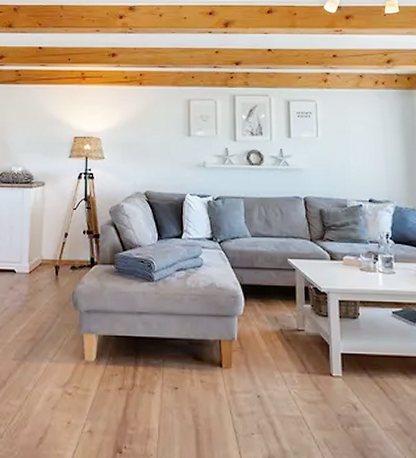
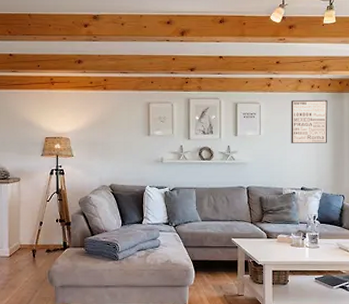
wall art: none [351,97,398,148] -> present [291,99,328,143]

